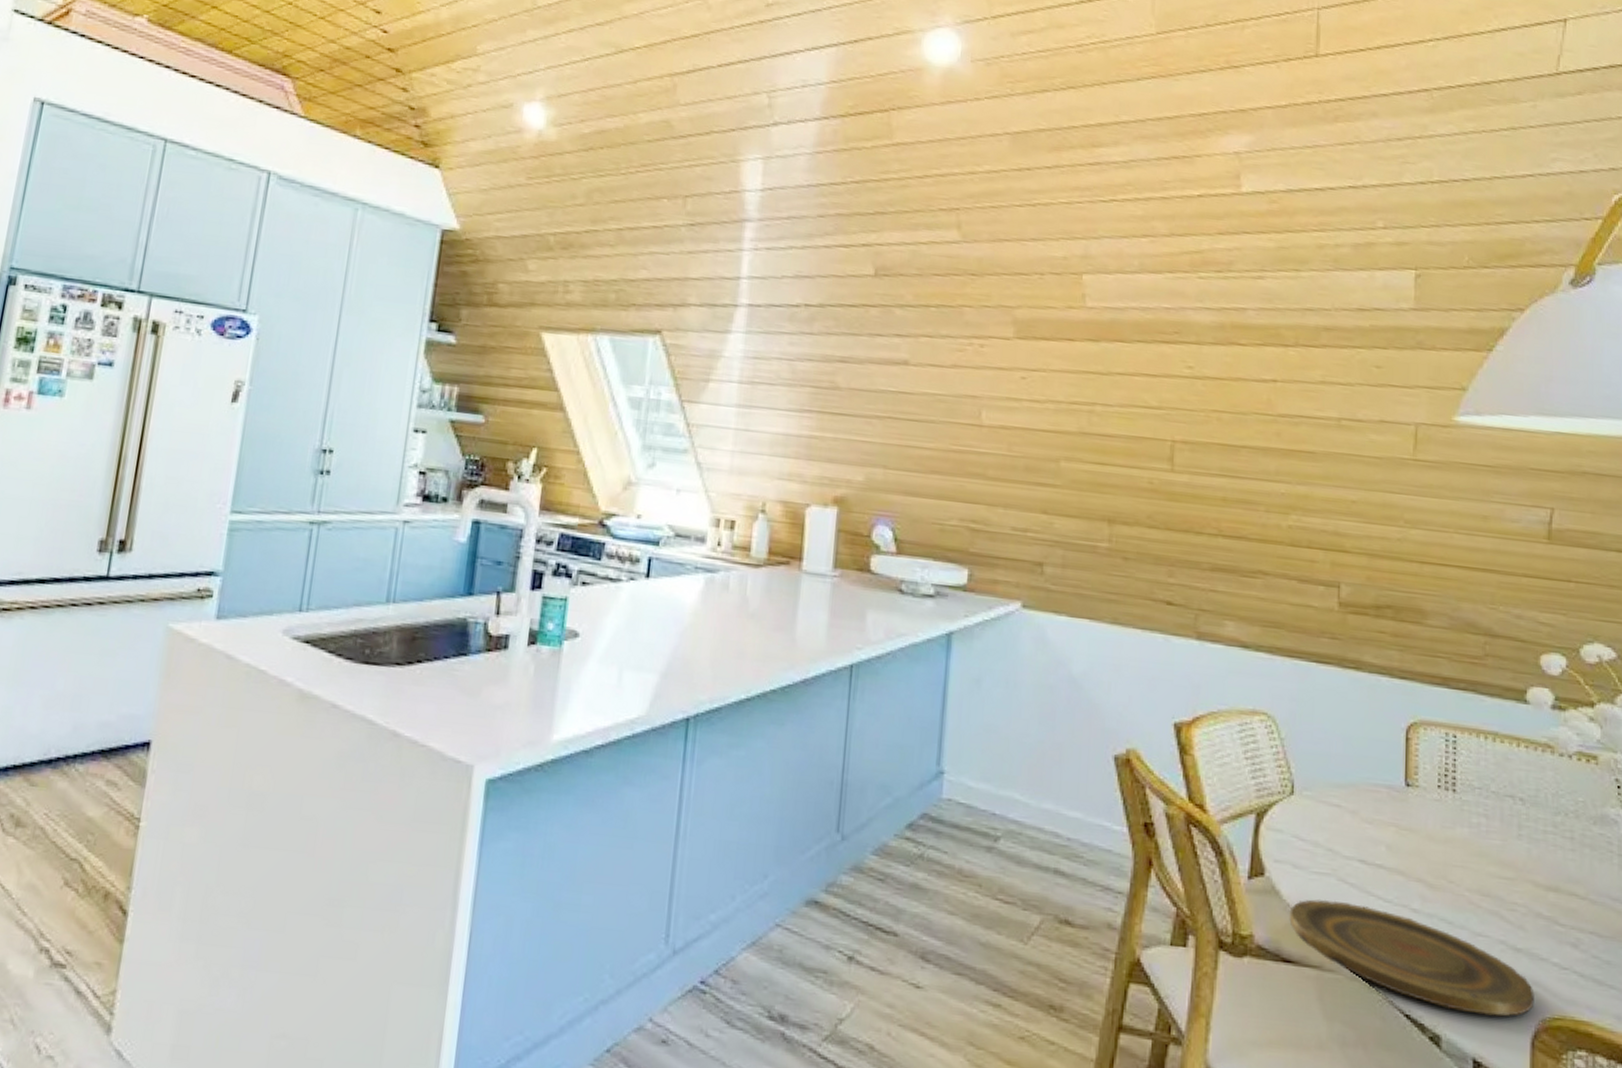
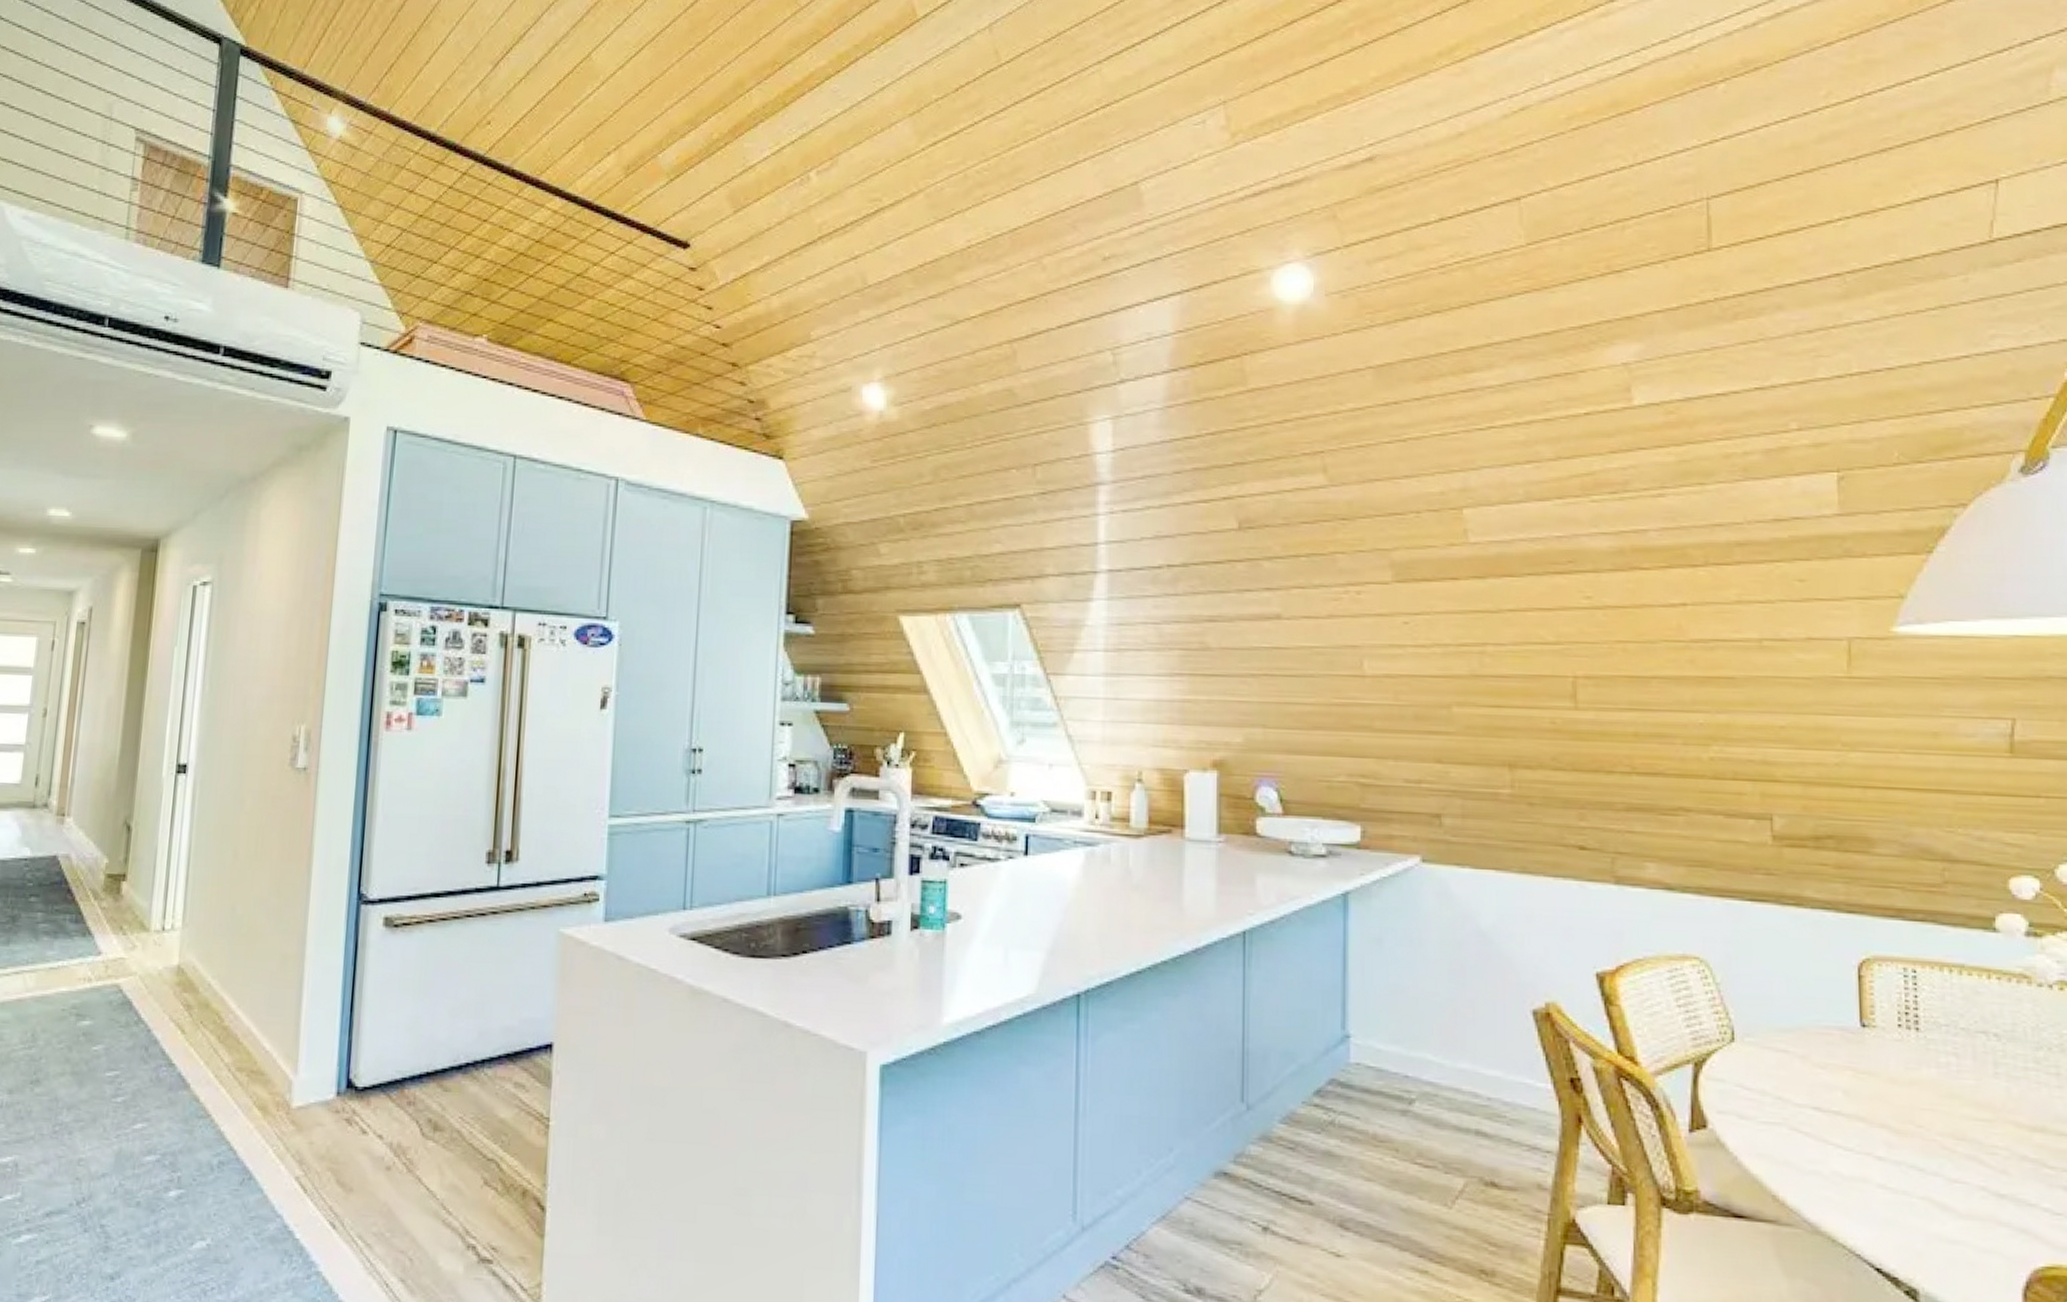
plate: present [1289,899,1535,1017] -> none [1738,1150,2024,1268]

